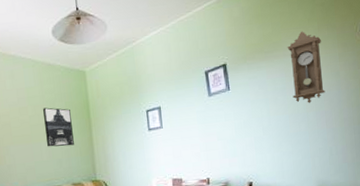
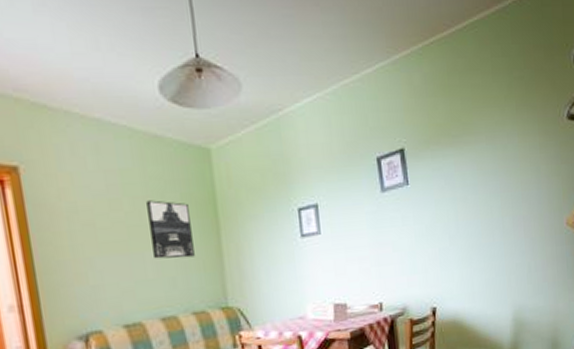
pendulum clock: present [287,31,325,104] -> none [479,111,524,206]

